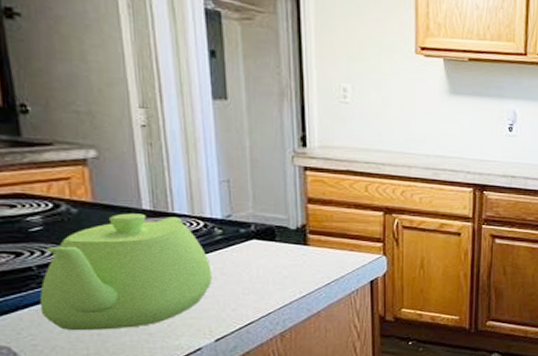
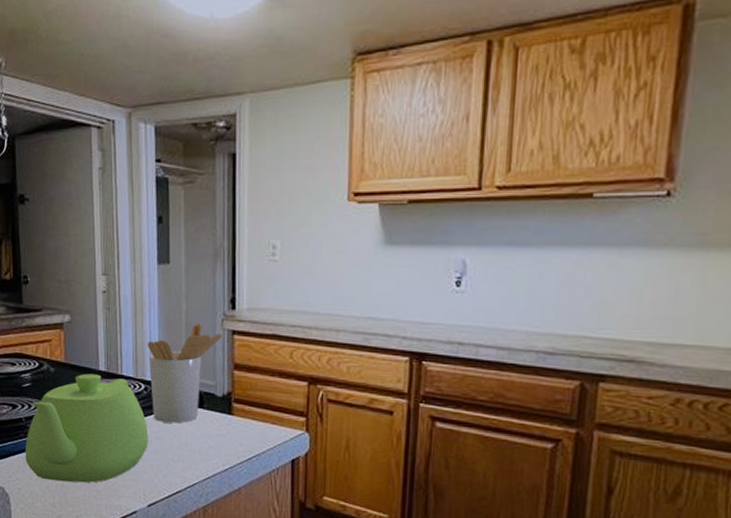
utensil holder: none [204,159,294,258] -> present [147,322,223,424]

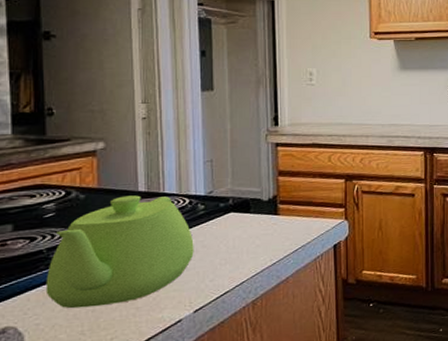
utensil holder: present [147,322,223,424] -> none [191,139,267,231]

